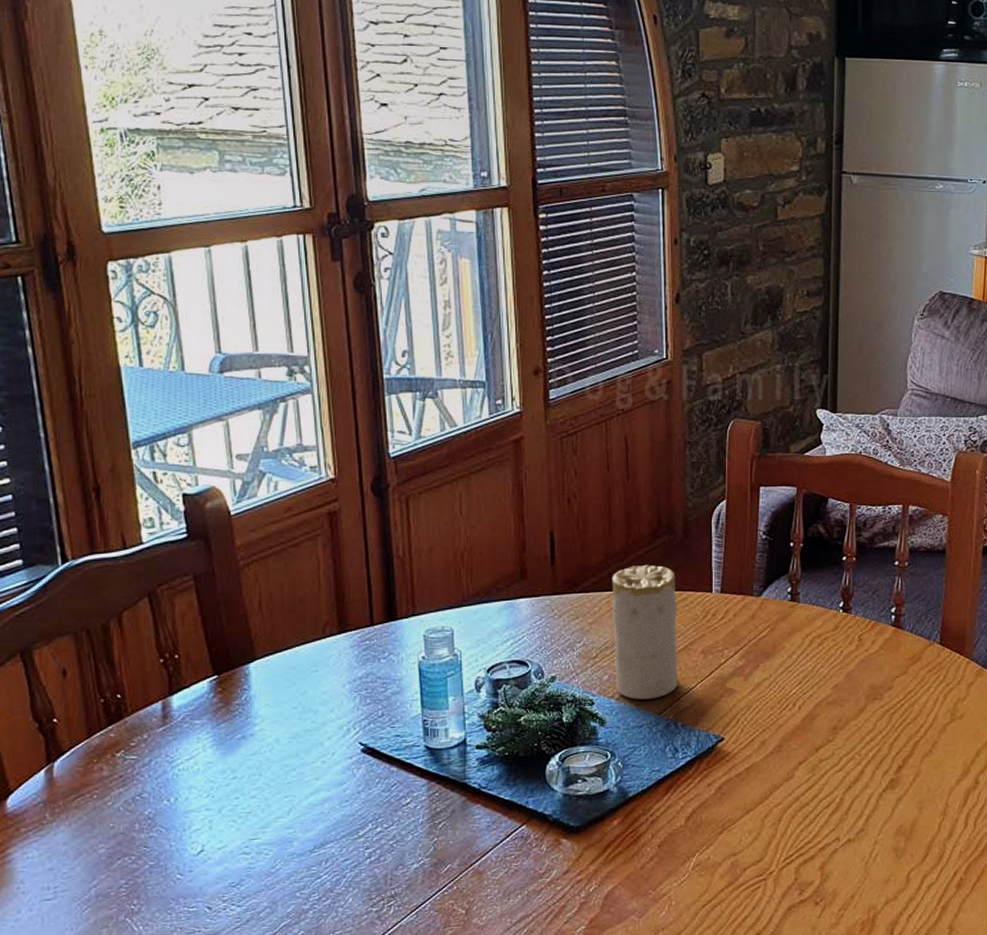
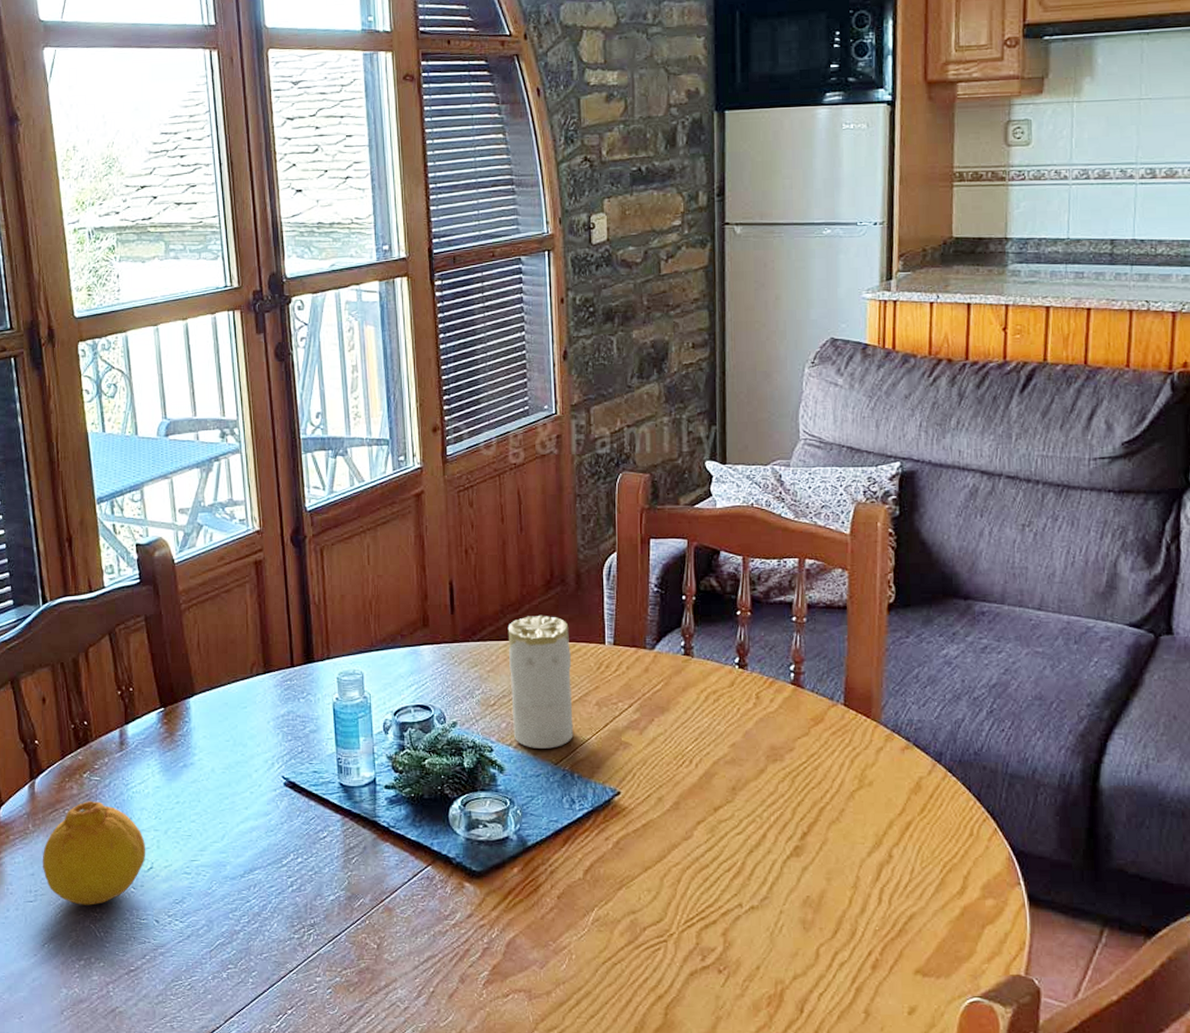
fruit: none [64,782,196,899] -> present [43,801,146,905]

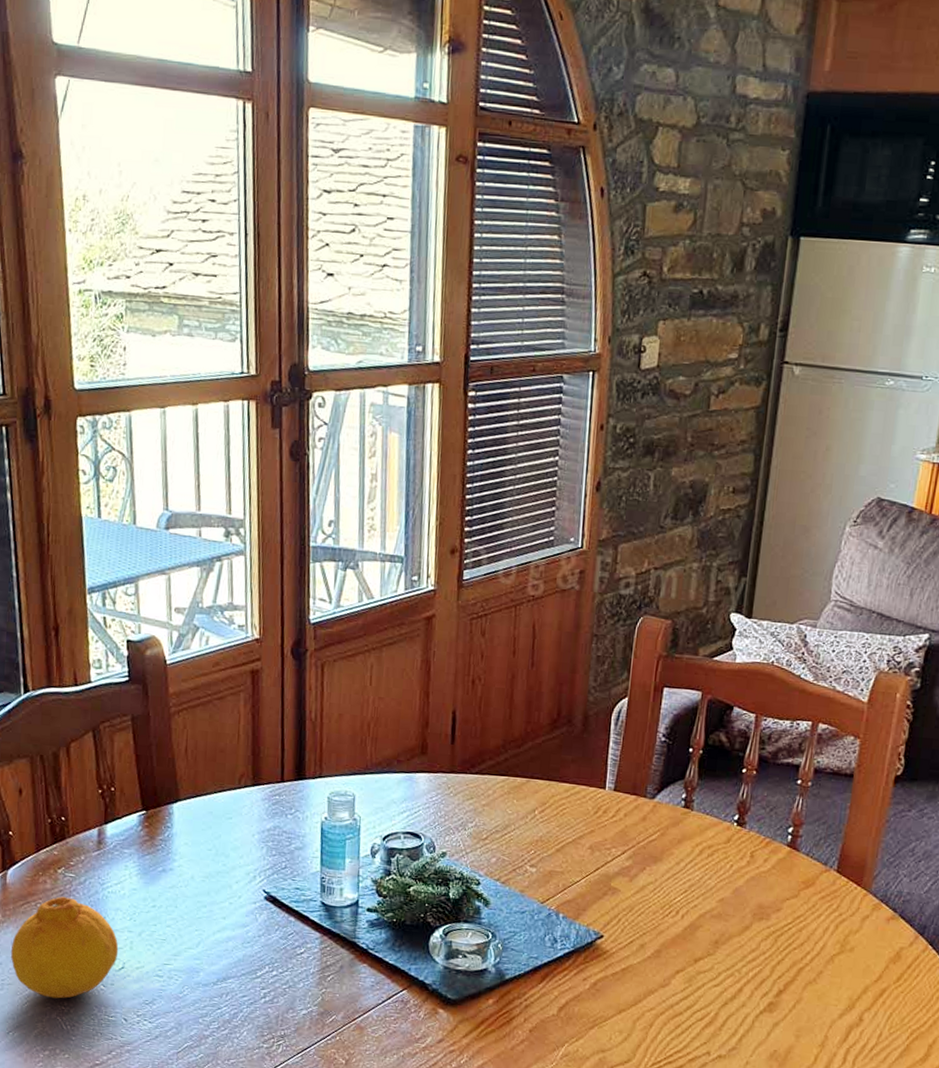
candle: present [508,615,574,749] -> none [502,753,571,887]

